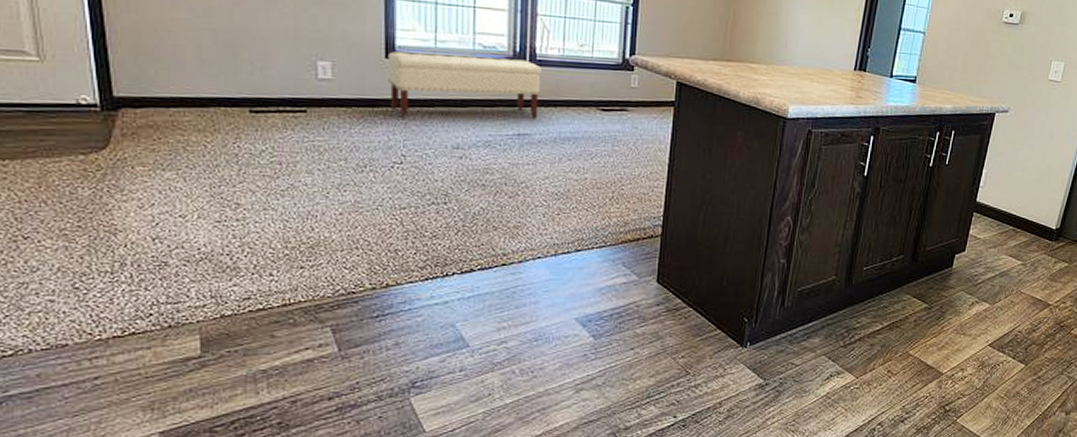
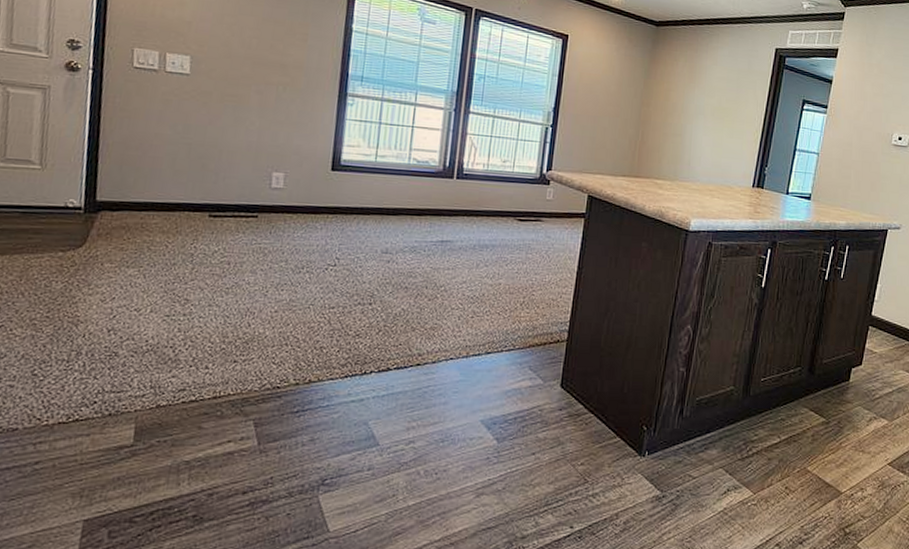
bench: present [387,51,541,119] -> none [331,165,467,227]

